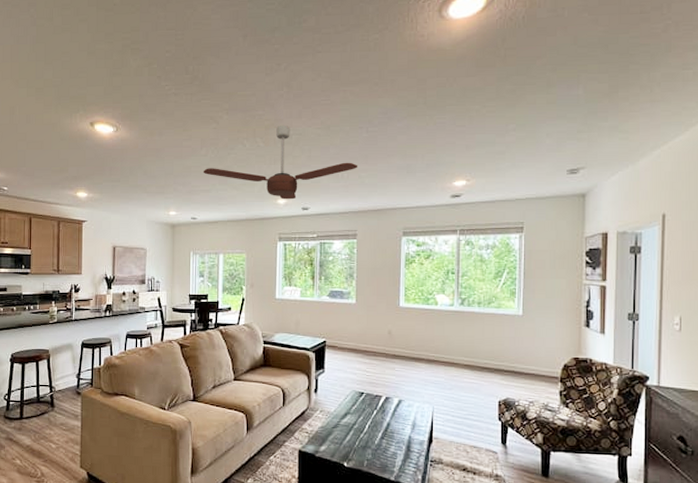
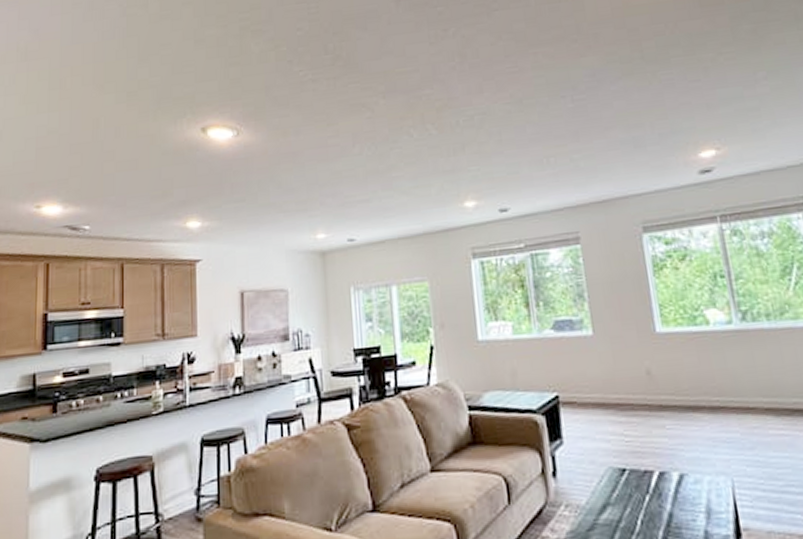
ceiling fan: present [203,126,358,200] -> none [358,104,568,201]

